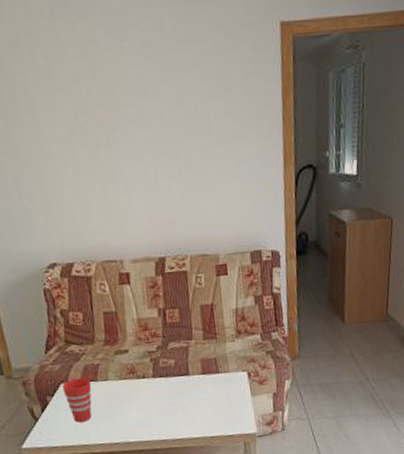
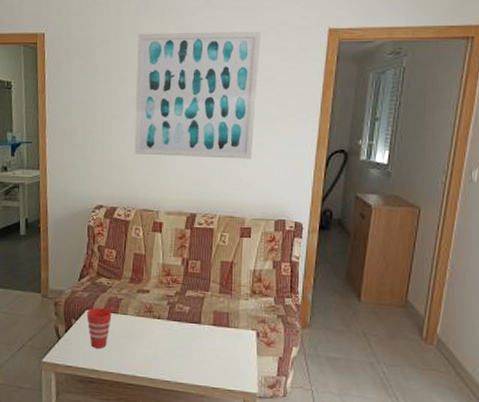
wall art: none [58,31,217,197] -> present [134,32,261,159]

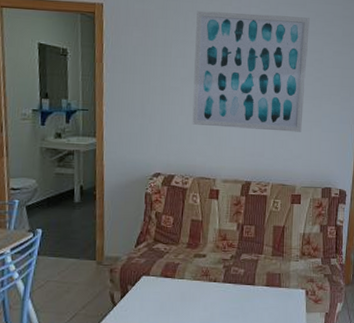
cup: present [87,307,112,348] -> none [143,273,169,313]

